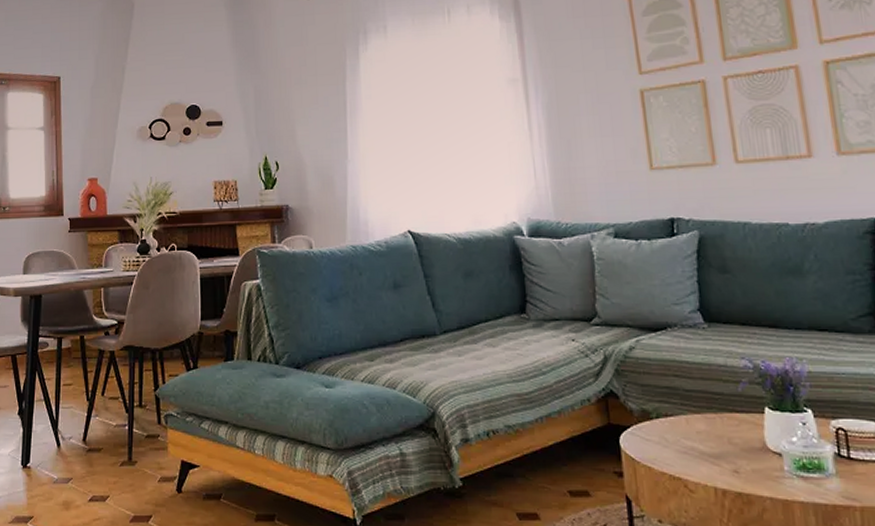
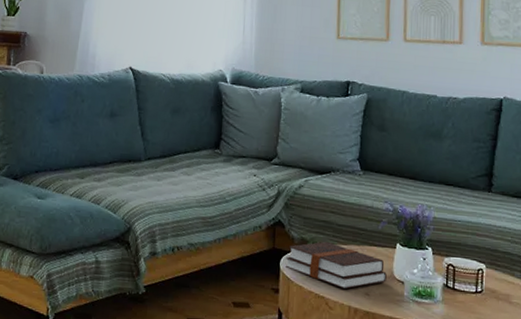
hardback book: none [625,411,758,468] -> present [285,241,387,290]

